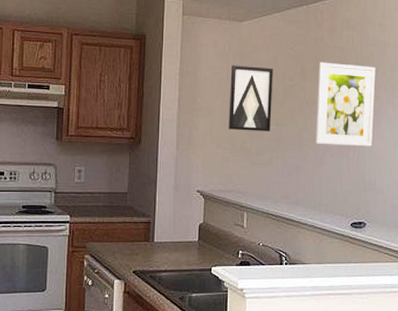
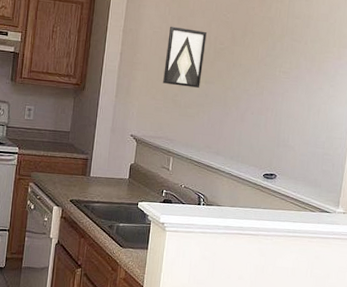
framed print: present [315,62,376,147] -> none [238,29,299,109]

